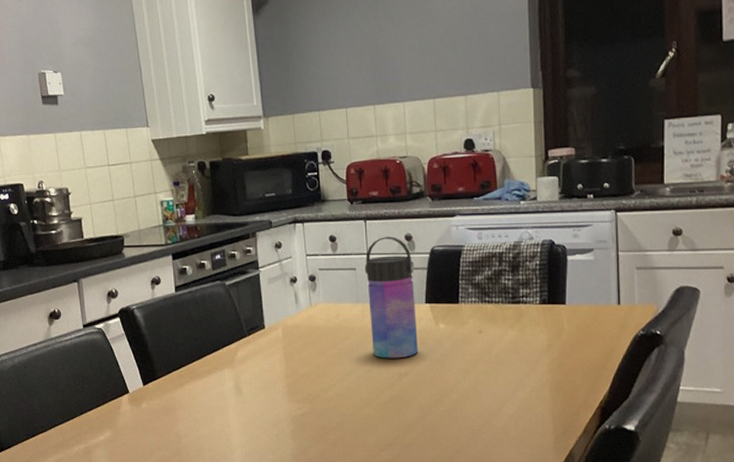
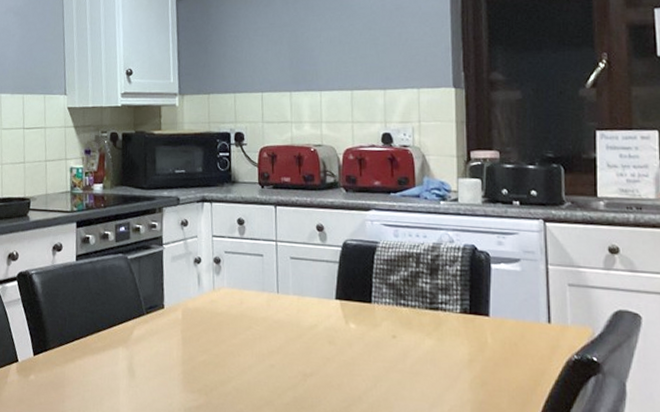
water bottle: present [365,237,418,359] -> none [272,225,326,356]

